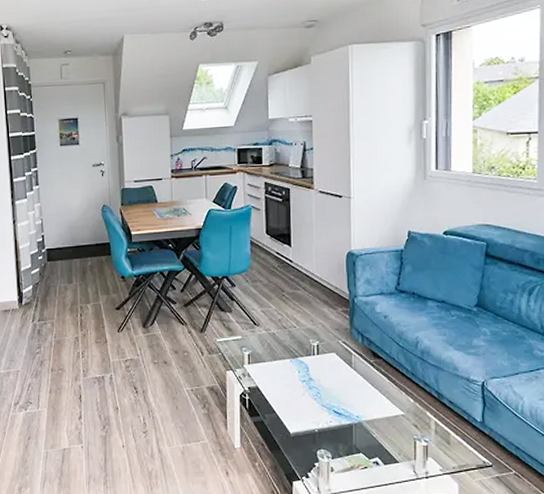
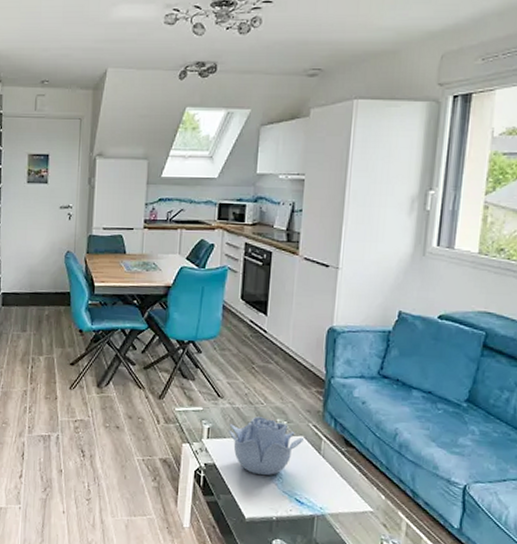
decorative bowl: none [267,339,335,393] -> present [229,416,304,476]

